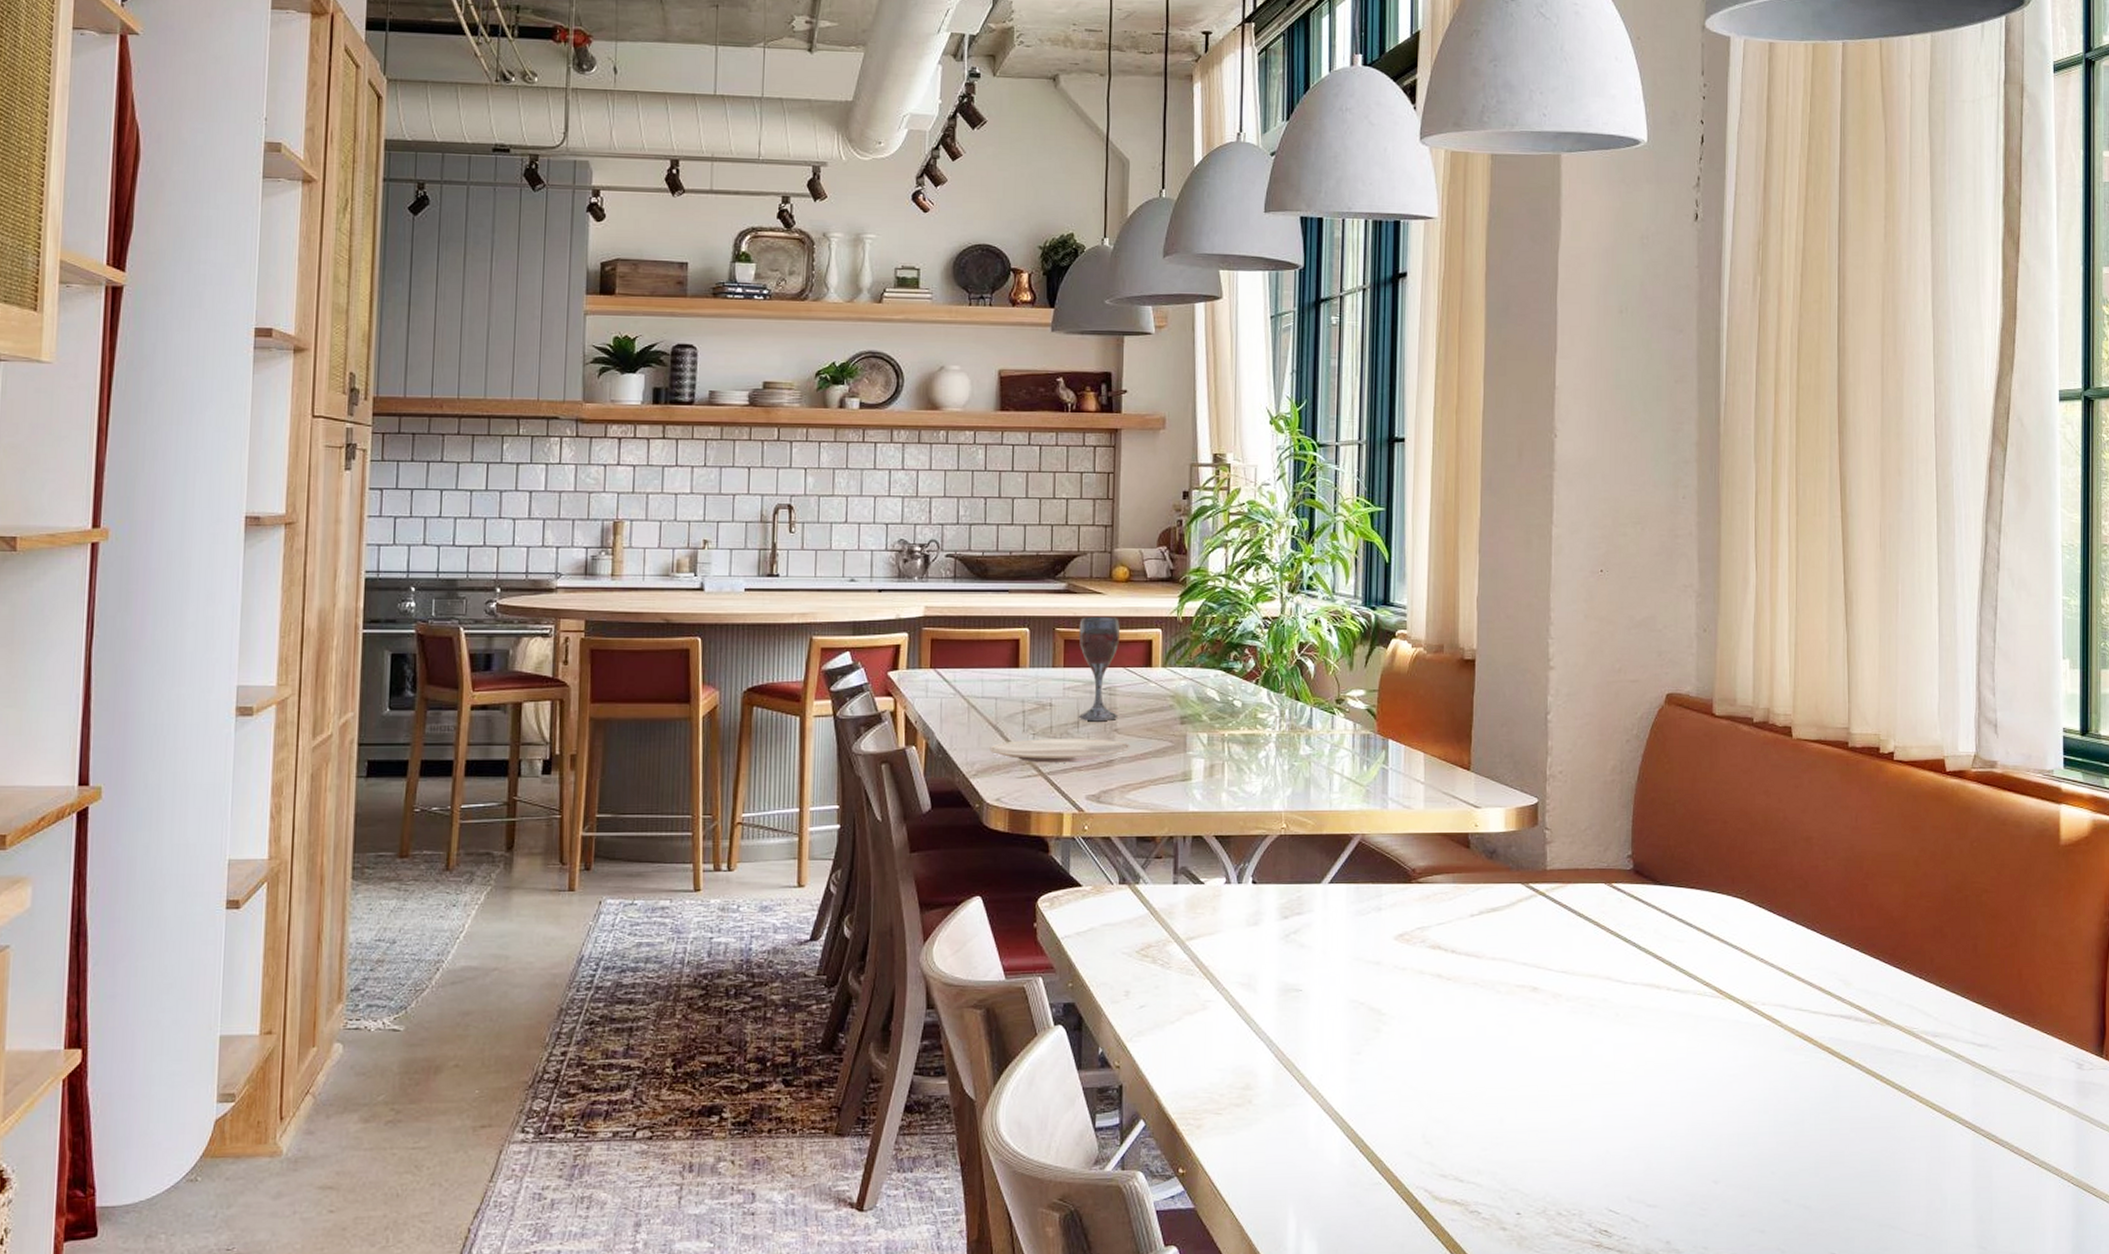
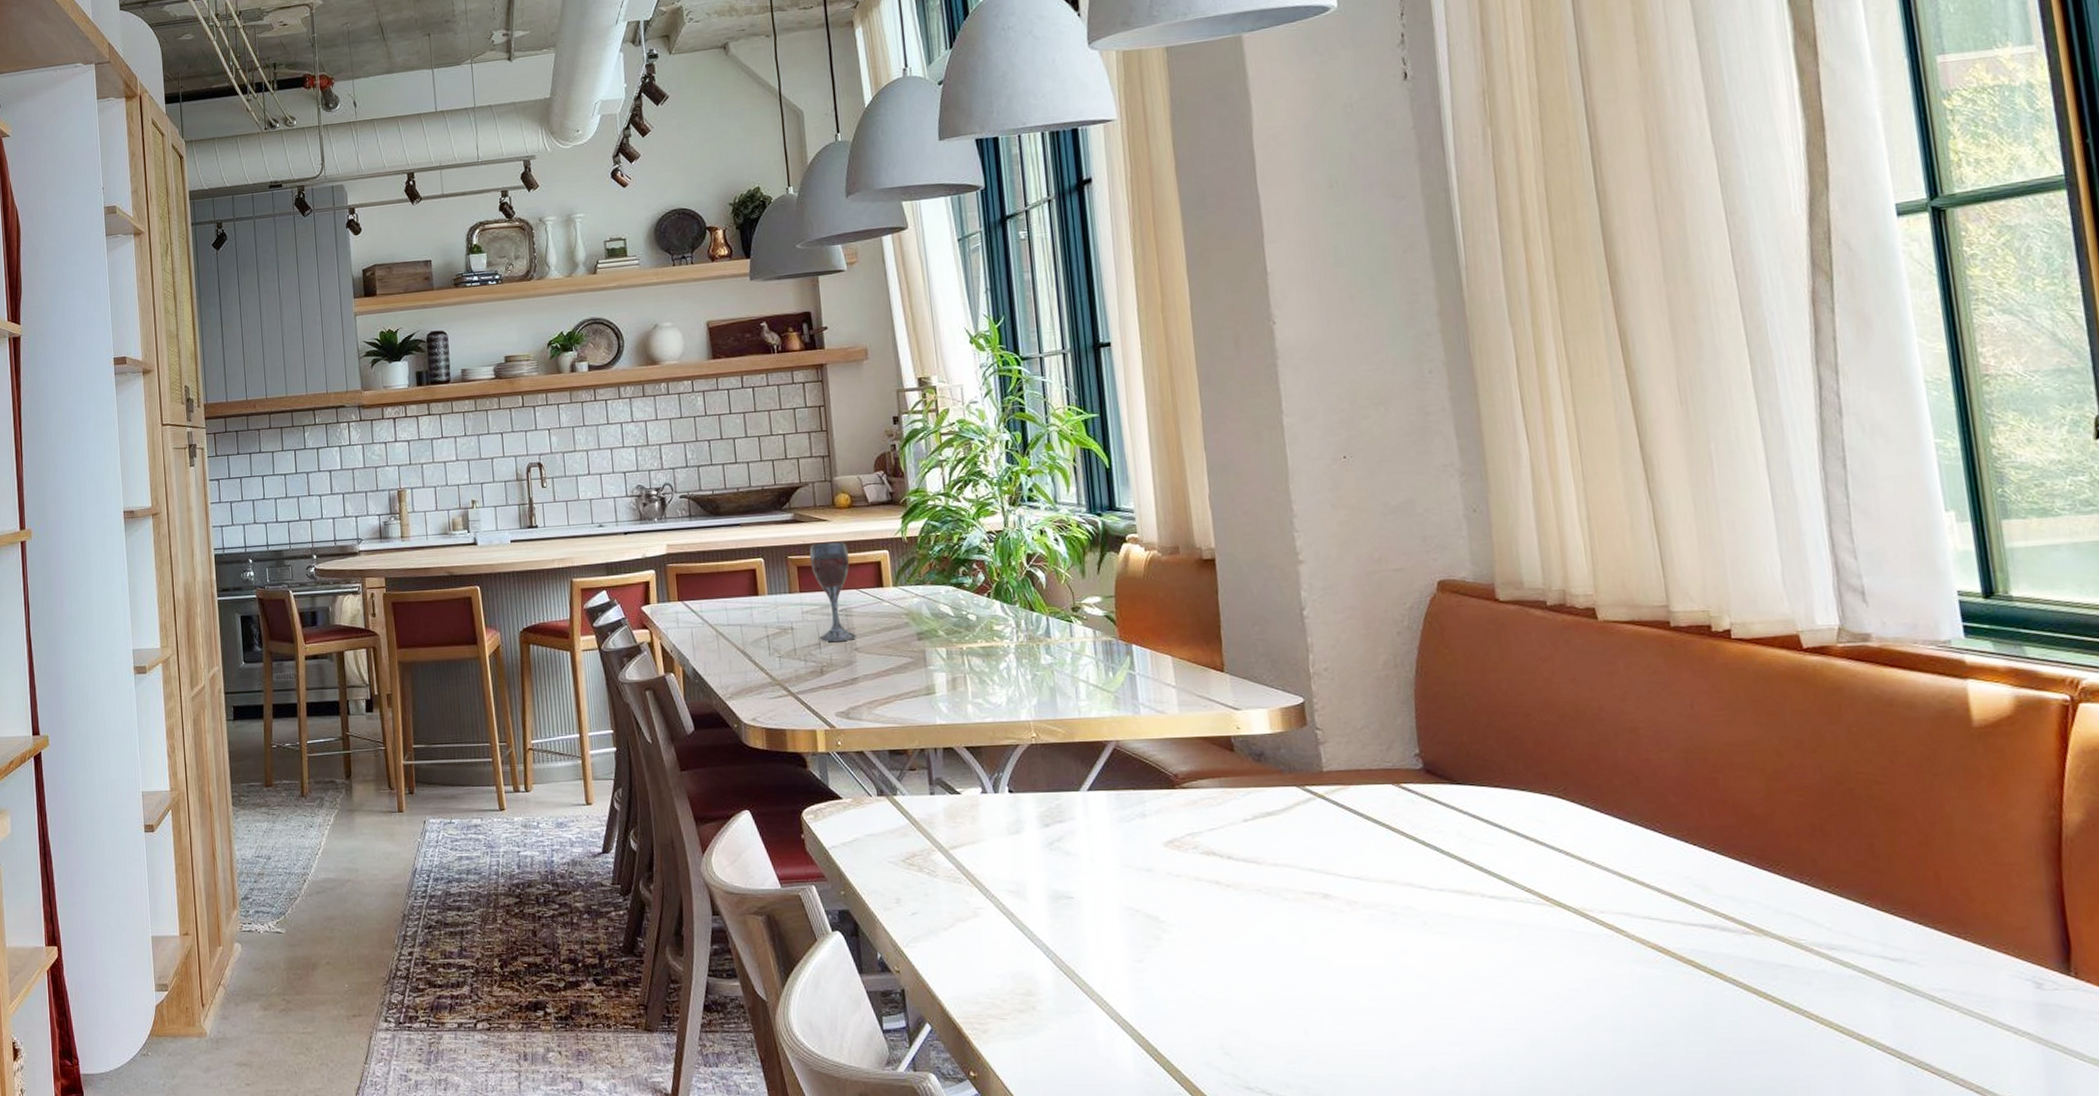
plate: present [990,739,1131,763] -> none [740,658,873,684]

